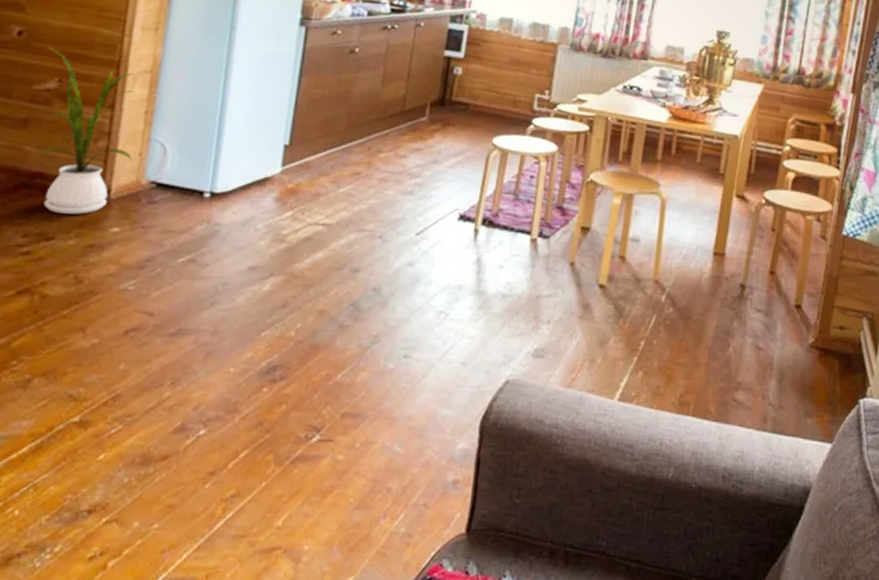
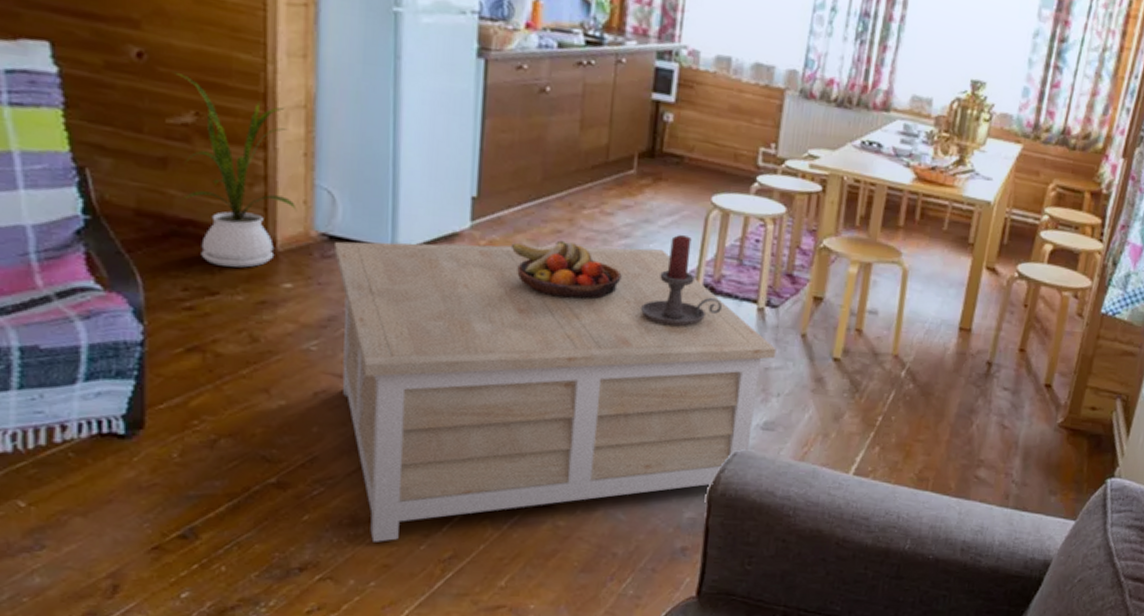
coffee table: none [151,186,547,481] -> present [333,241,776,542]
fruit bowl: none [314,181,411,236] -> present [510,240,622,300]
candle holder: none [426,173,500,259] -> present [641,234,723,327]

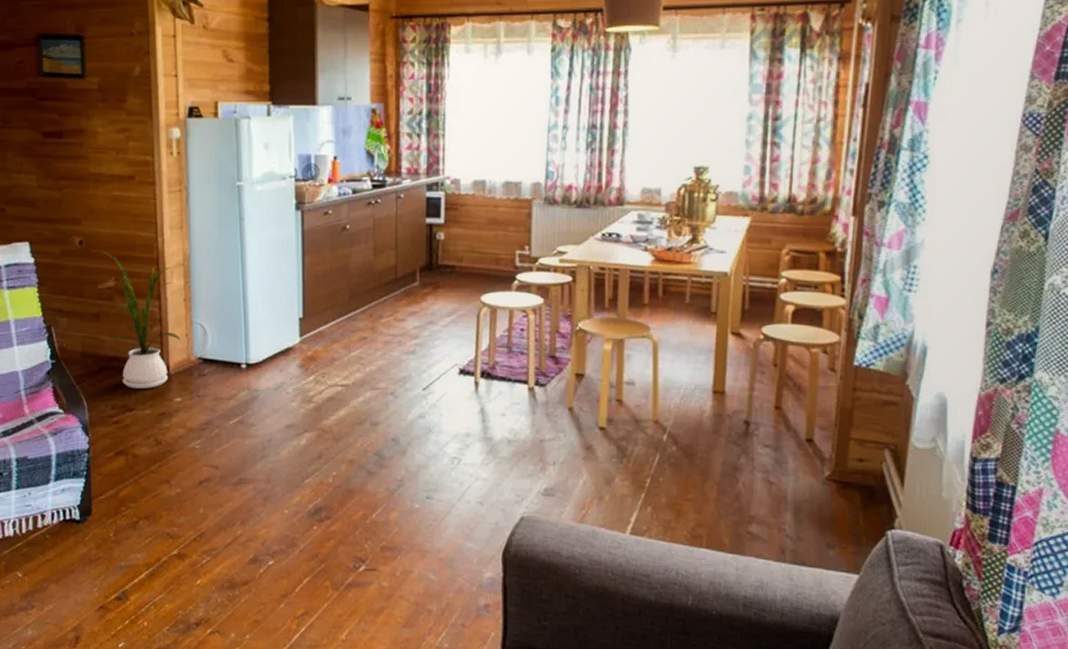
coffee table: present [333,241,776,542] -> none [207,344,548,602]
fruit bowl: present [510,240,622,300] -> none [330,345,415,393]
candle holder: present [641,234,723,327] -> none [433,330,499,409]

